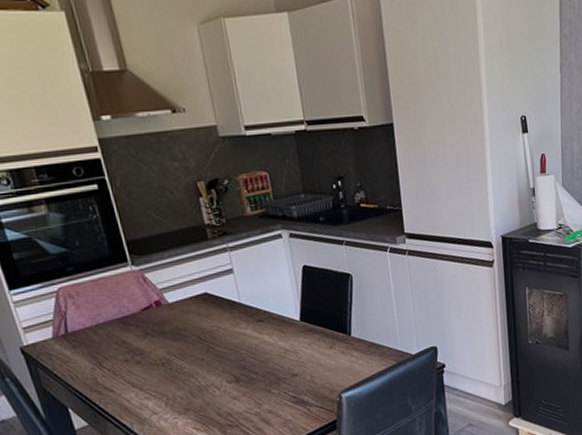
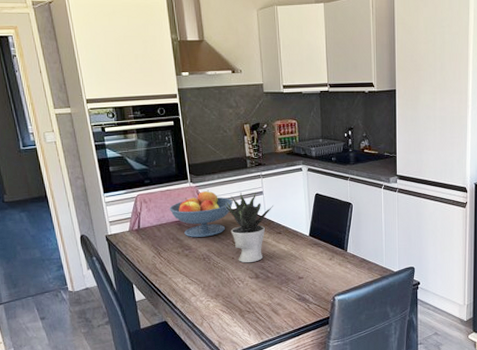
fruit bowl: none [105,273,194,338] -> present [169,190,233,237]
potted plant: none [182,271,249,364] -> present [224,192,273,263]

